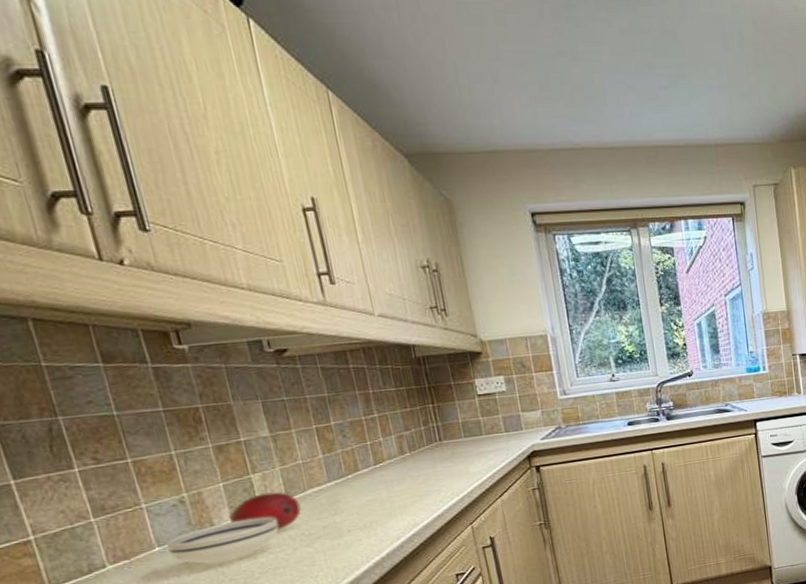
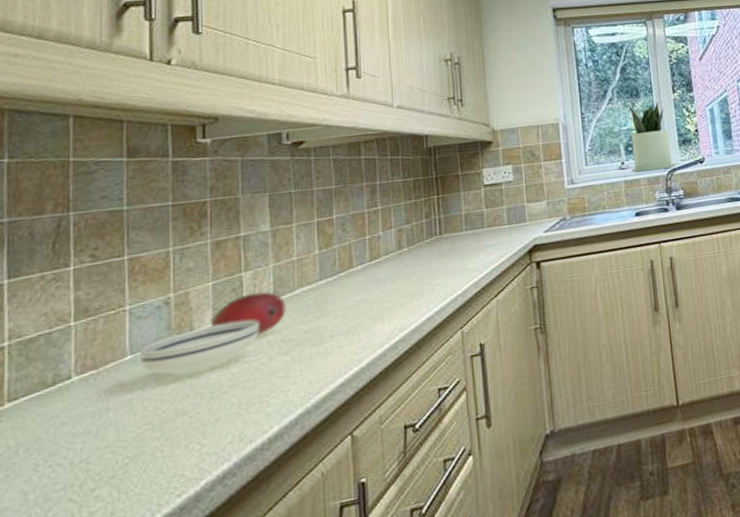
planter: none [616,316,665,385] -> present [628,102,676,173]

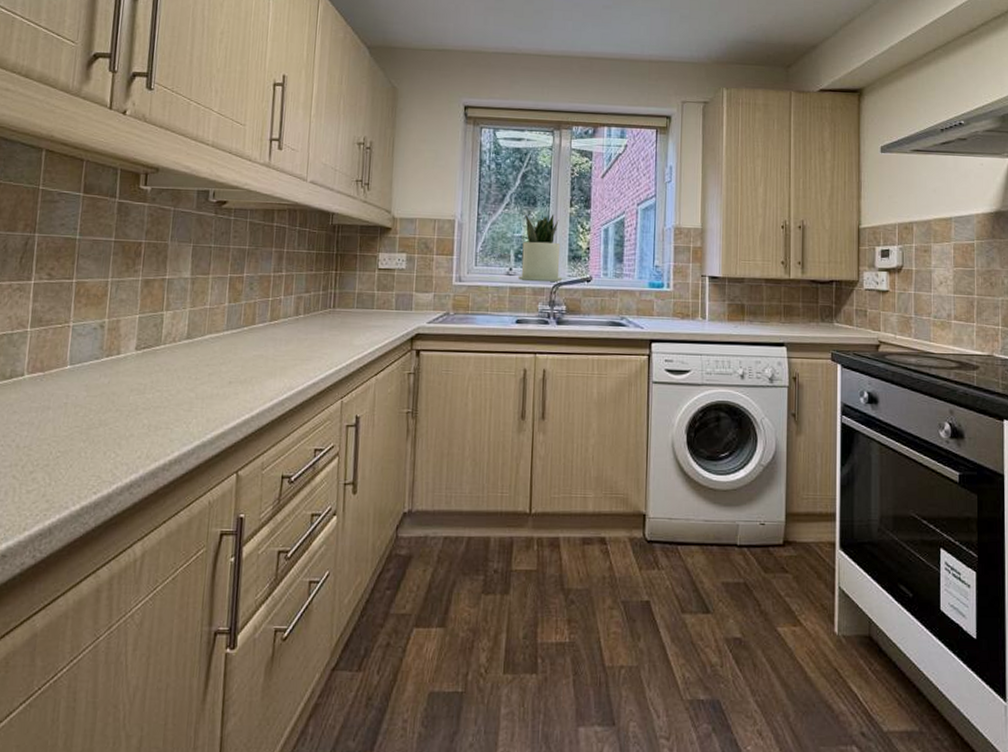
bowl: present [138,319,260,376] -> none [76,353,174,392]
fruit: present [210,292,286,336] -> none [133,331,196,370]

